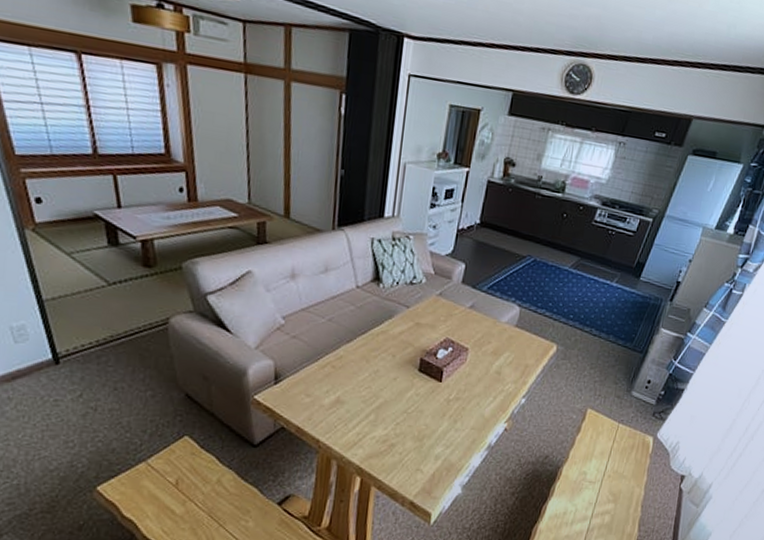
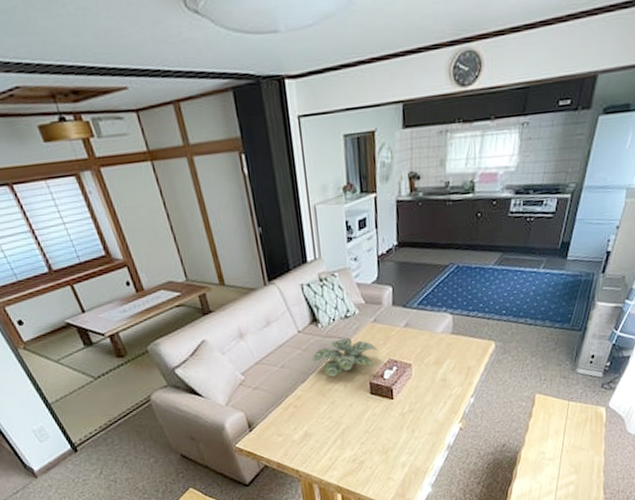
plant: none [363,305,437,344] -> present [311,338,378,377]

